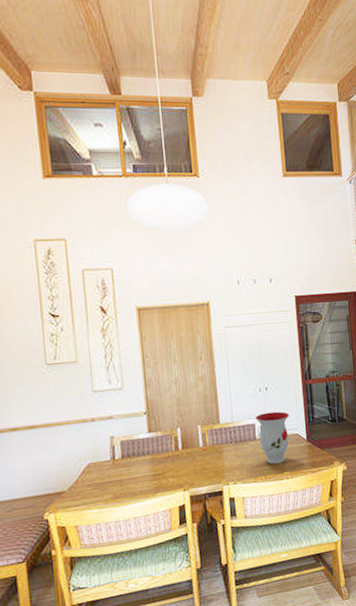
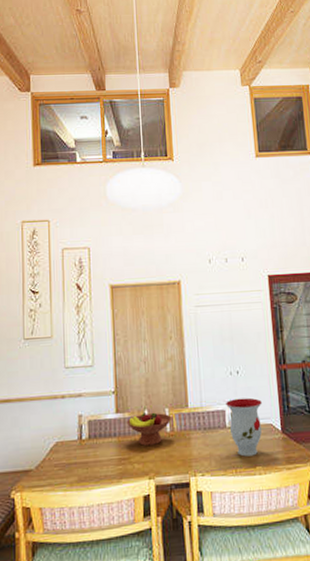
fruit bowl: none [160,429,204,462] -> present [127,412,172,447]

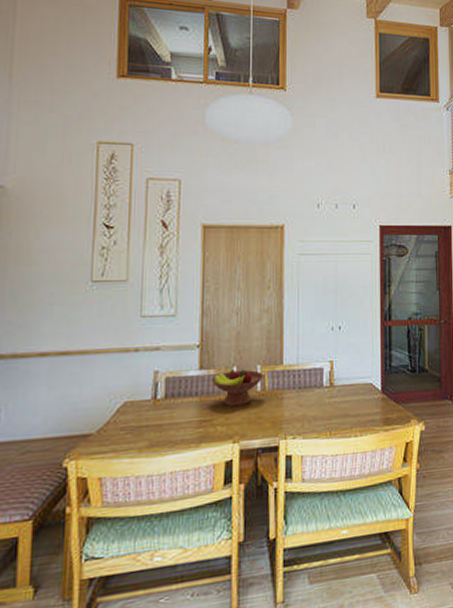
vase: present [226,397,262,457] -> none [325,355,363,418]

